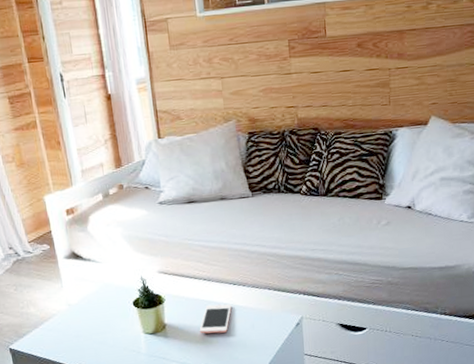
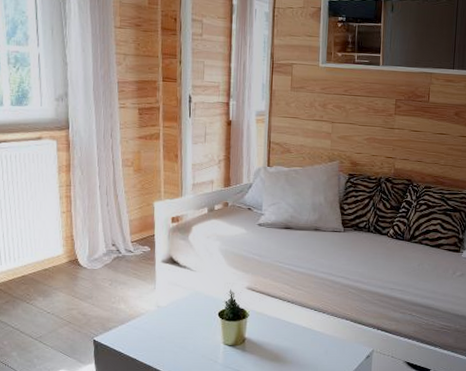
cell phone: present [199,304,232,334] -> none [276,326,310,354]

